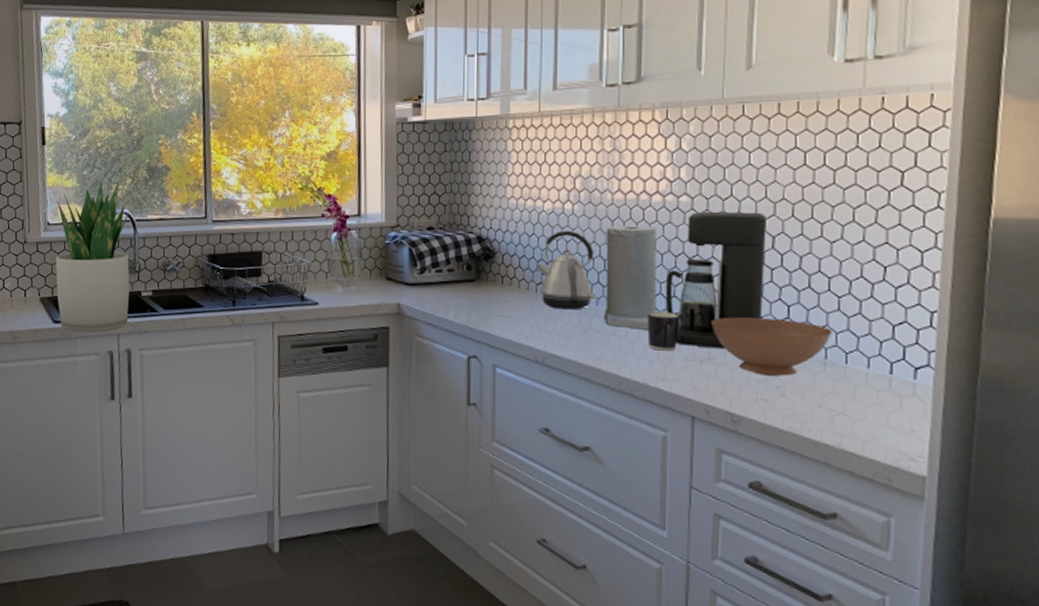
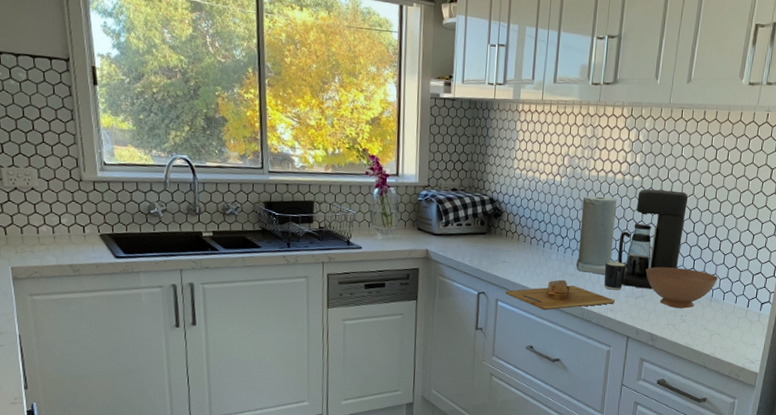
planter: present [55,181,130,333] -> none [113,126,191,268]
cutting board: none [505,337,667,380] -> present [505,279,615,311]
kettle: present [536,230,598,310] -> none [531,197,574,259]

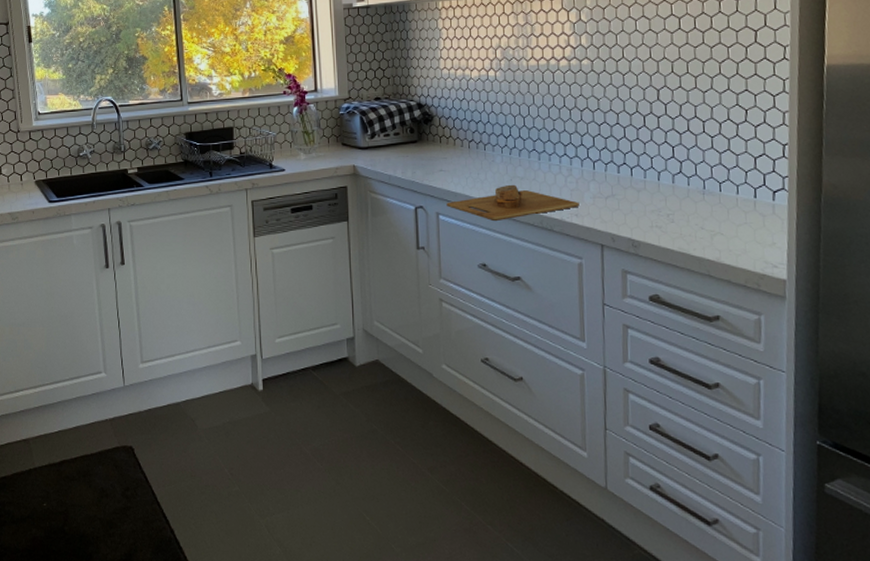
paper towel: present [576,196,626,275] -> none [523,87,588,175]
mug: present [604,261,627,290] -> none [560,159,588,191]
coffee maker: present [618,188,688,289] -> none [574,70,653,187]
bowl: present [645,266,718,309] -> none [612,158,708,206]

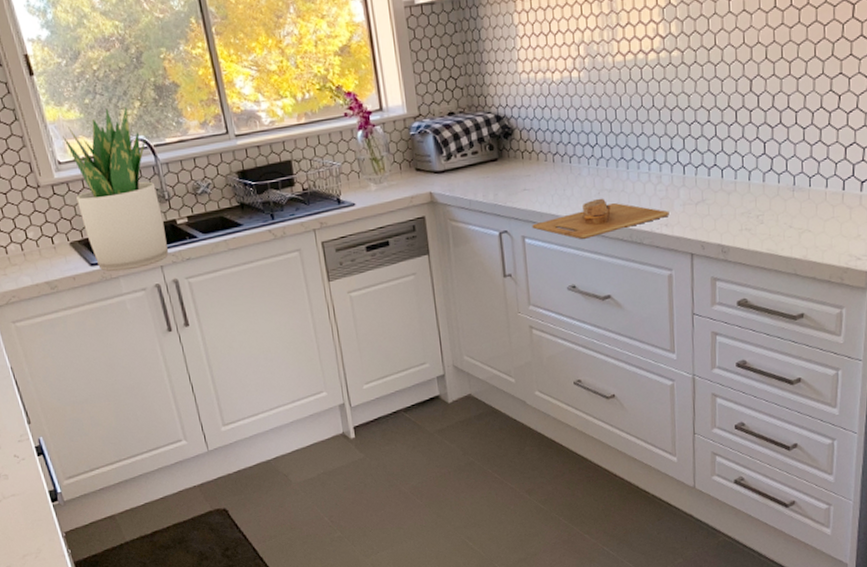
planter: none [46,72,117,210] -> present [63,106,168,272]

